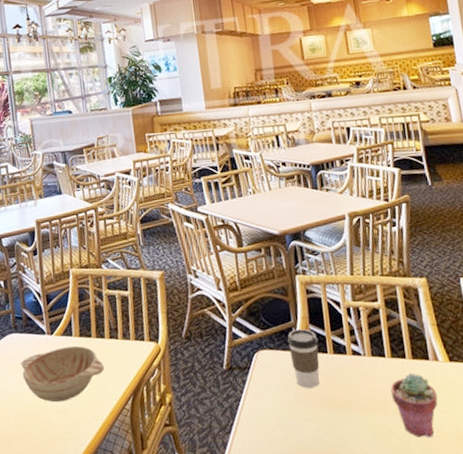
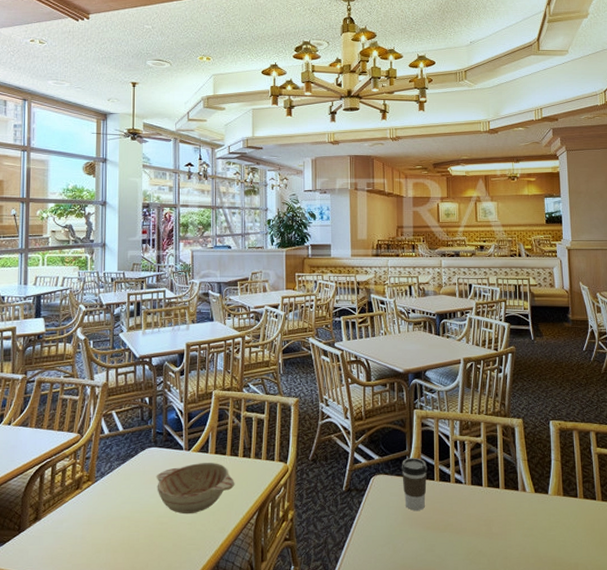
potted succulent: present [390,372,438,438] -> none [484,501,522,559]

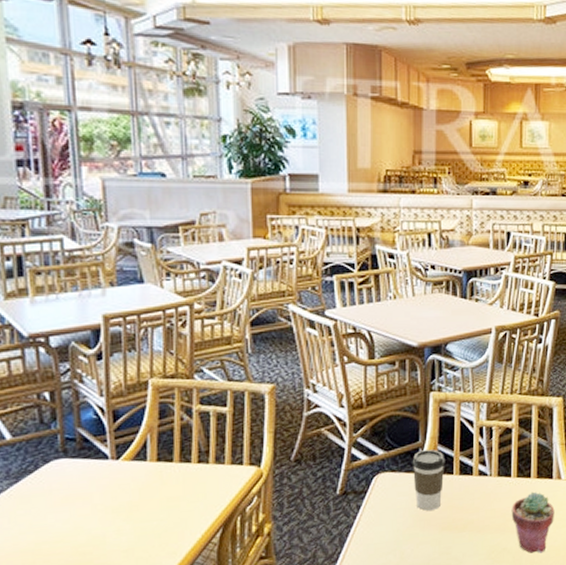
decorative bowl: present [156,463,235,515] -> none [69,472,188,540]
potted succulent: none [484,501,522,559] -> present [511,491,555,554]

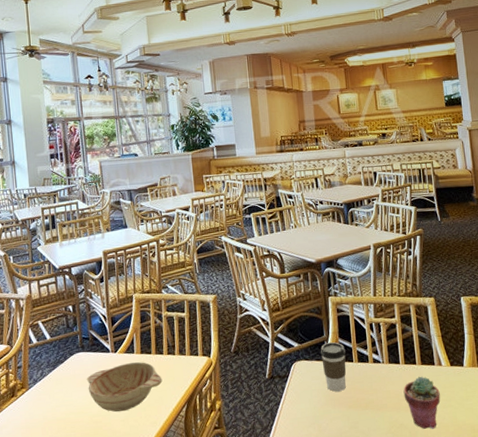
decorative bowl: none [69,472,188,540] -> present [86,362,163,412]

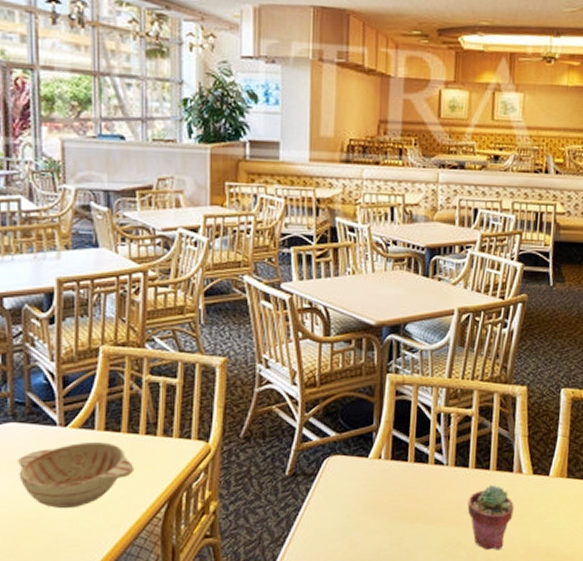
coffee cup: present [320,342,346,392] -> none [364,434,400,498]

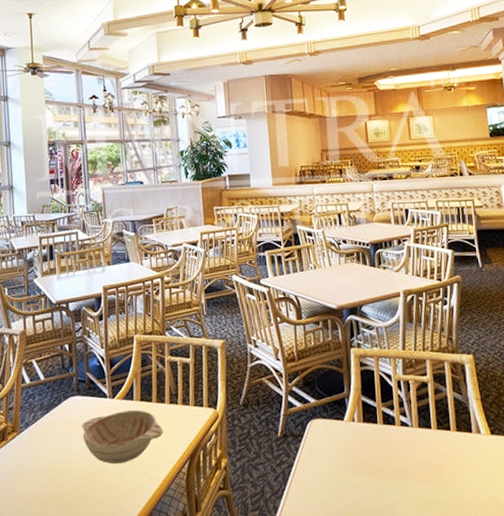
potted succulent: present [467,484,514,551] -> none [435,444,479,507]

